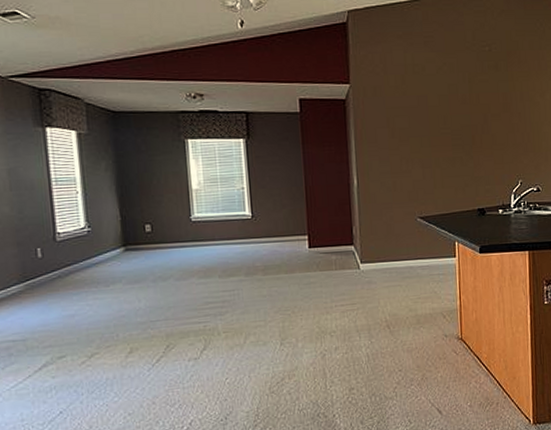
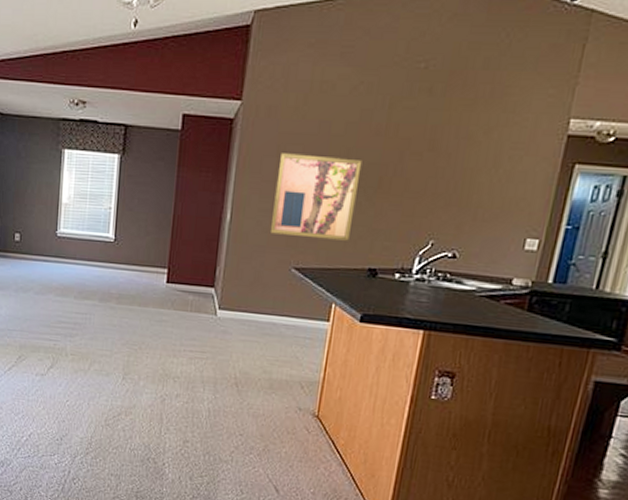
wall art: none [390,123,459,192] -> present [269,153,362,241]

